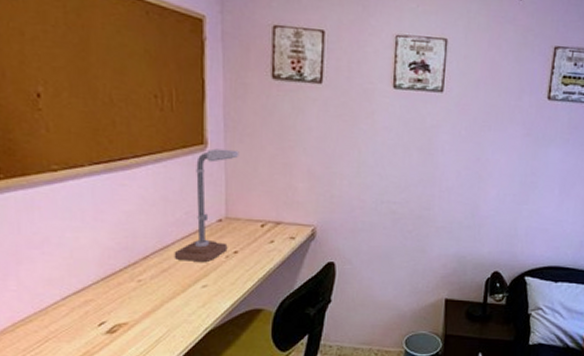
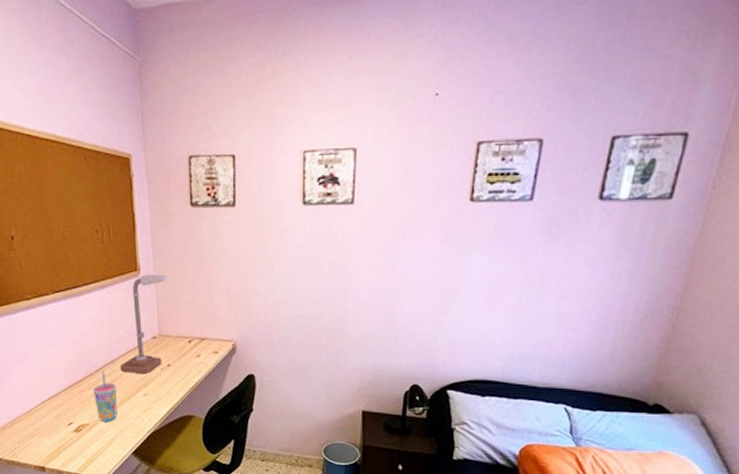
cup: none [137,259,169,320] -> present [93,371,118,422]

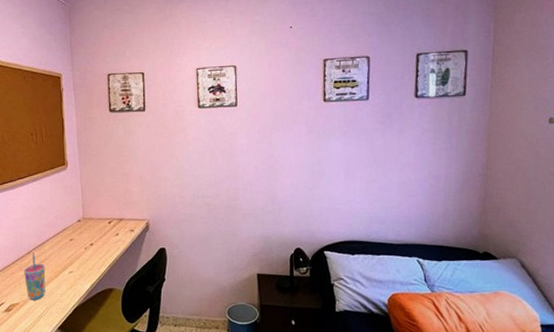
desk lamp: present [120,274,167,374] -> none [48,167,90,253]

